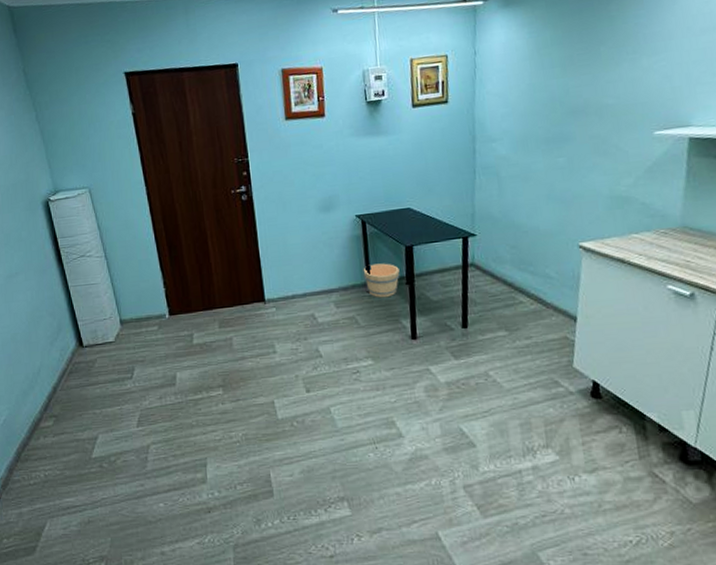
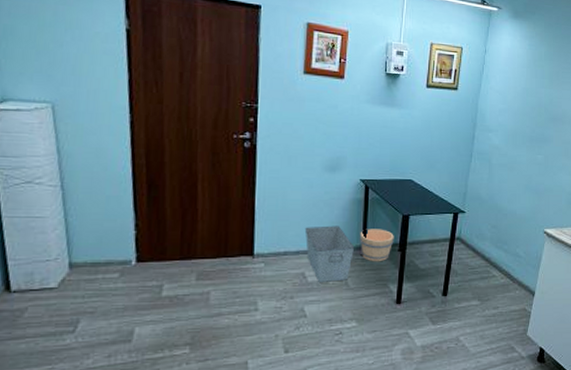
storage bin: none [308,264,360,322] -> present [304,226,354,282]

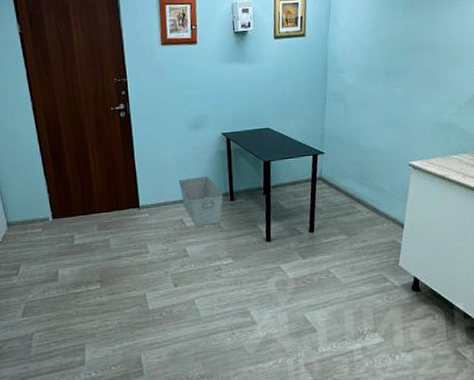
bucket: present [359,229,394,262] -> none [226,175,258,206]

